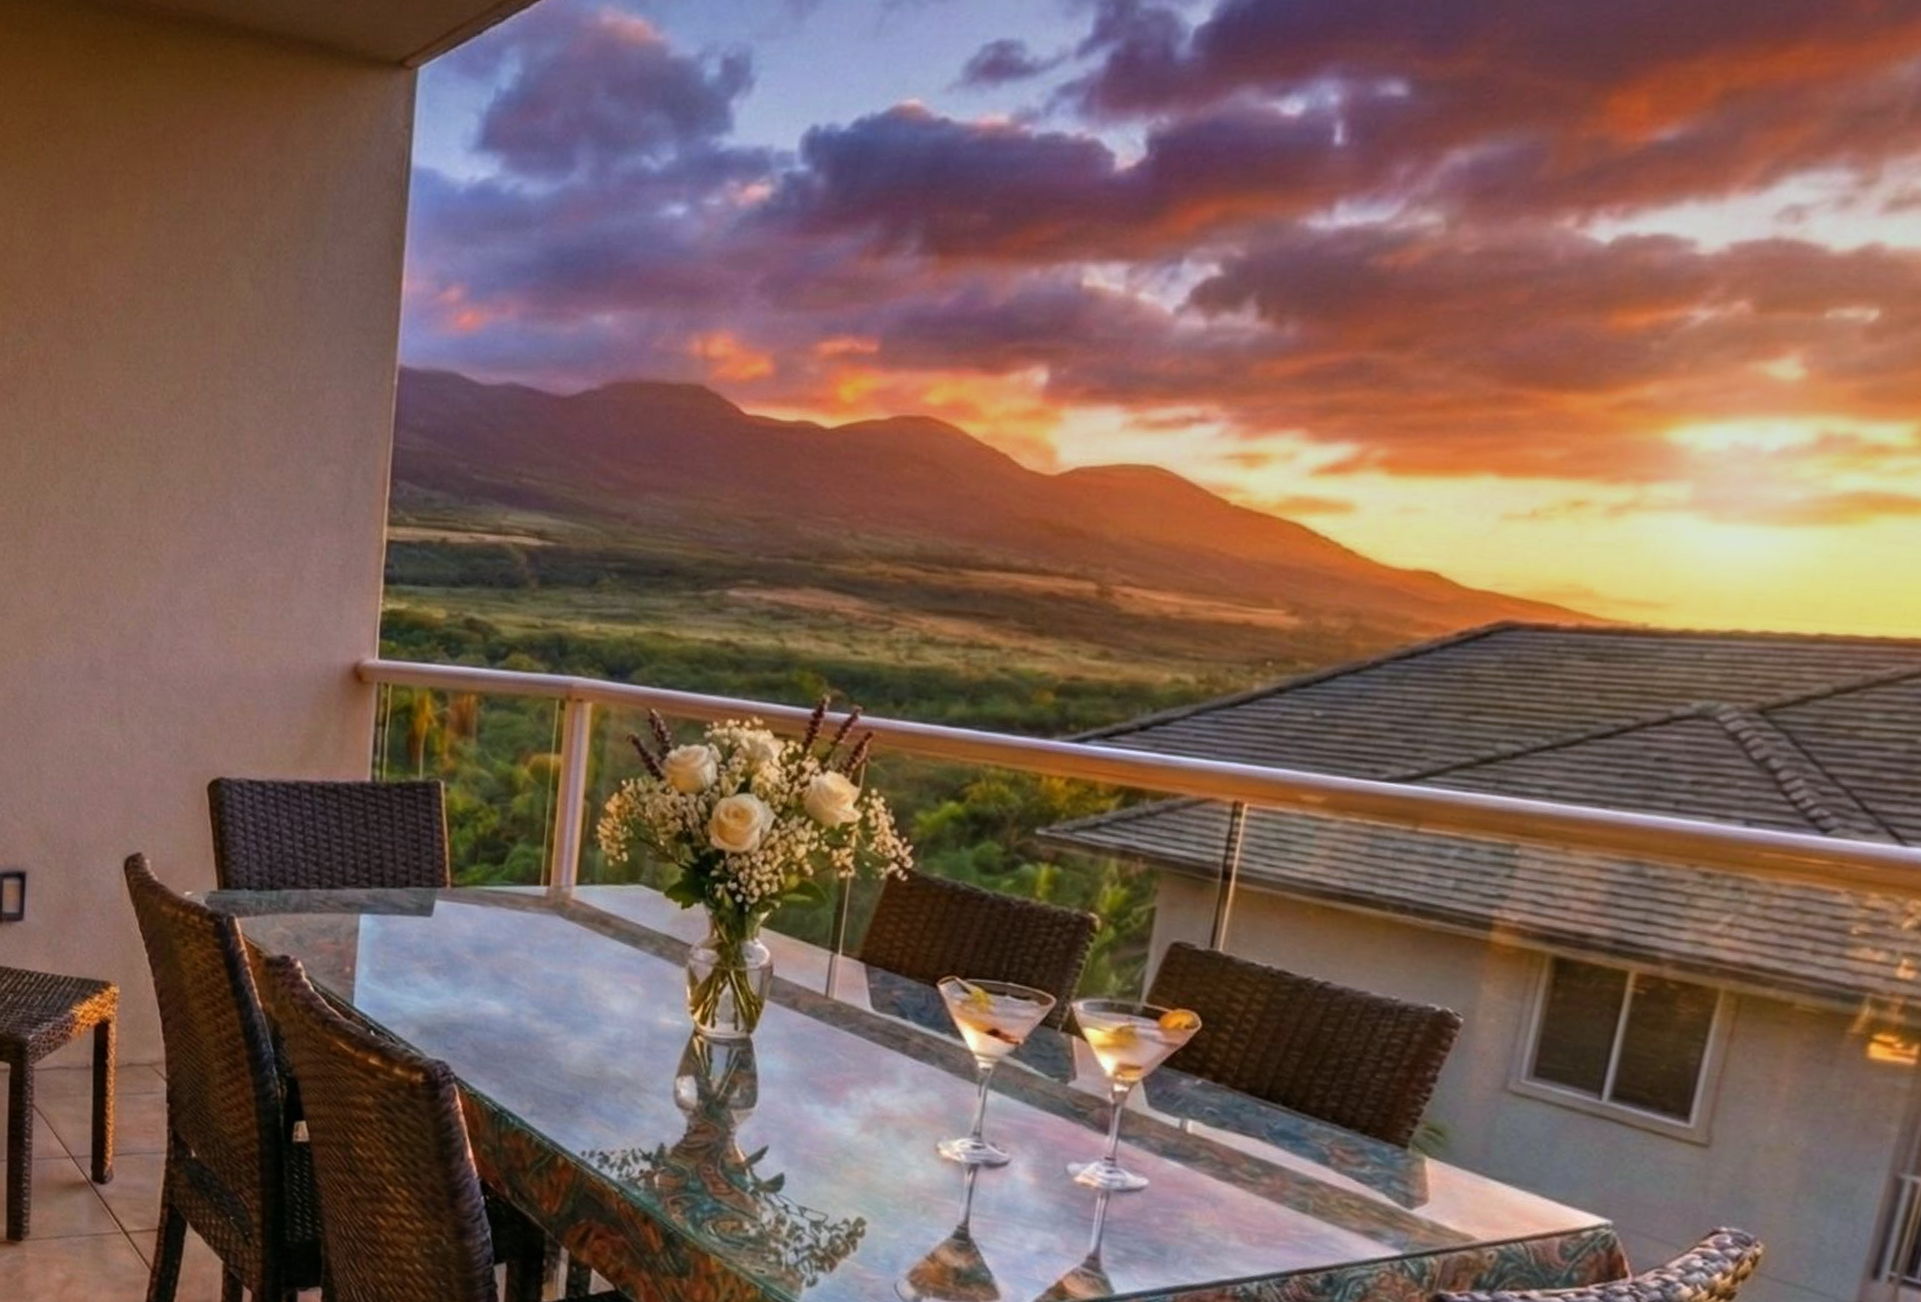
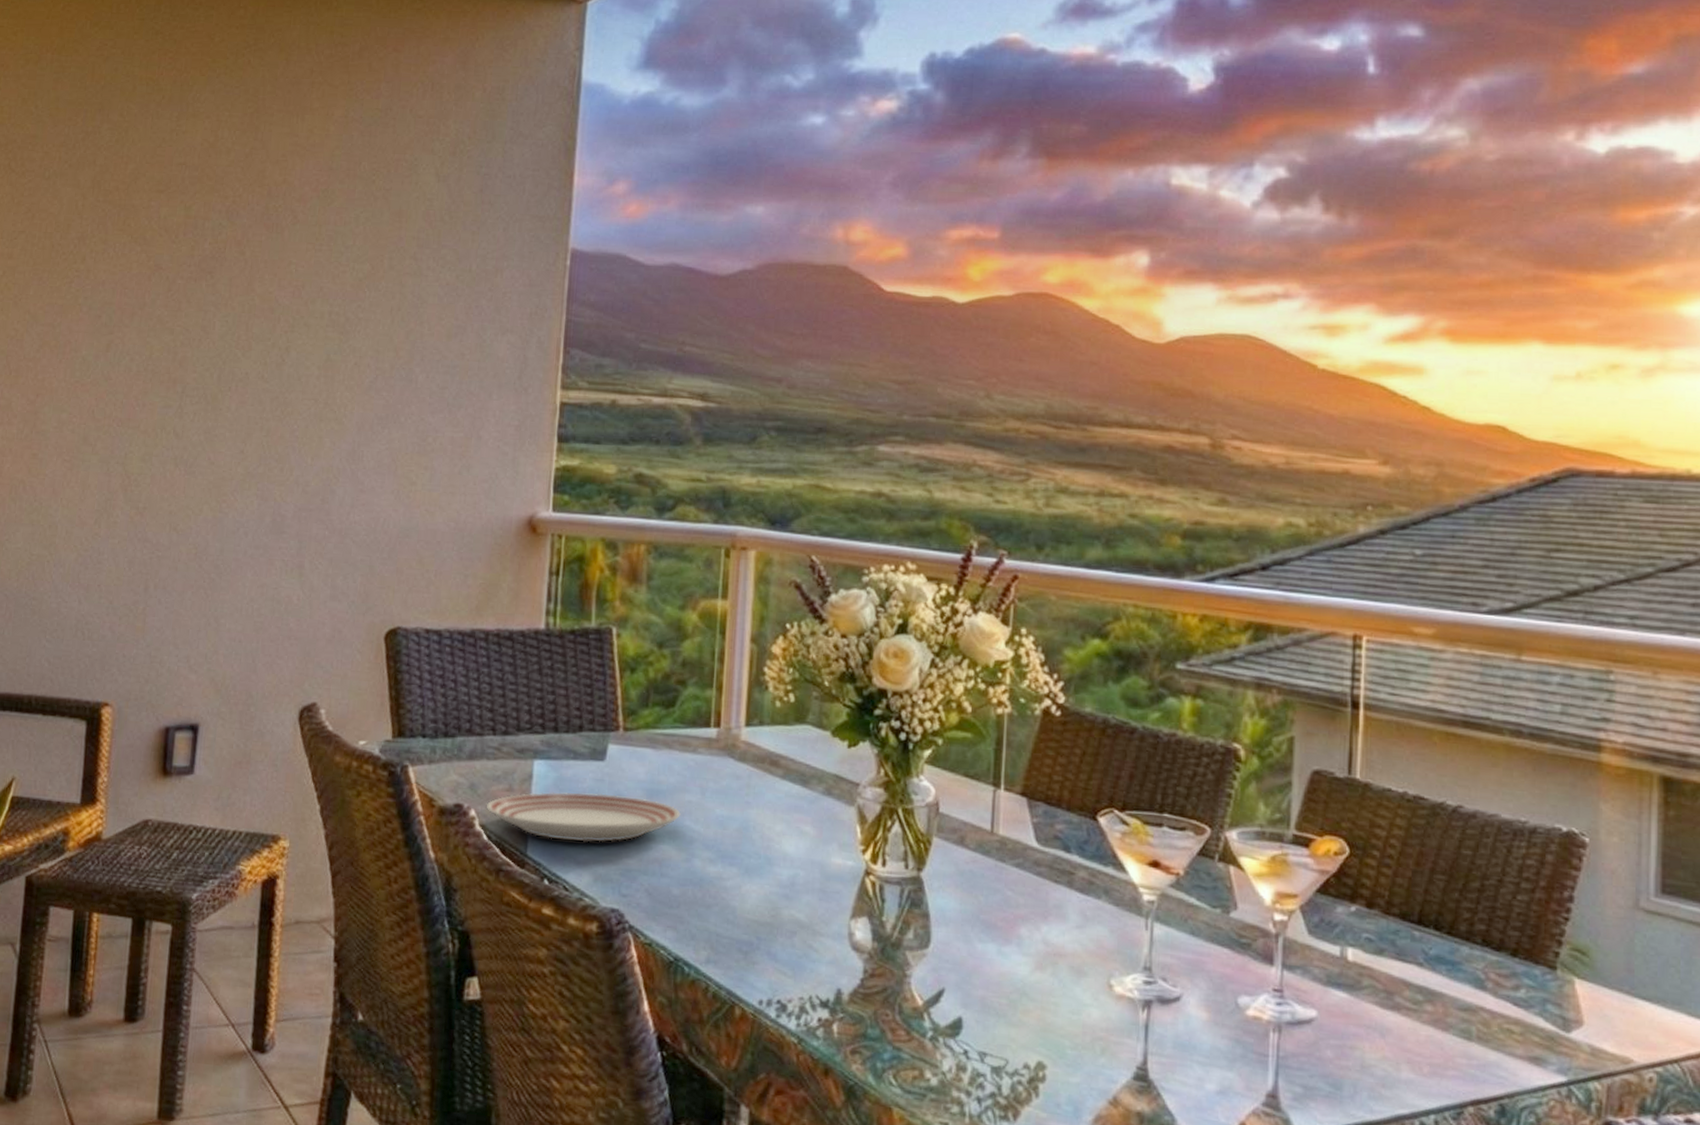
dinner plate: none [313,946,508,997] -> present [487,792,681,842]

